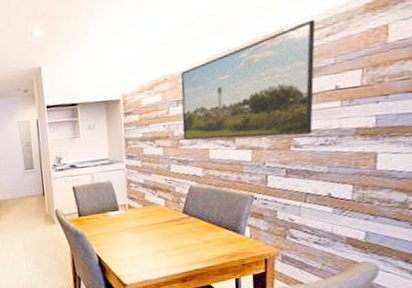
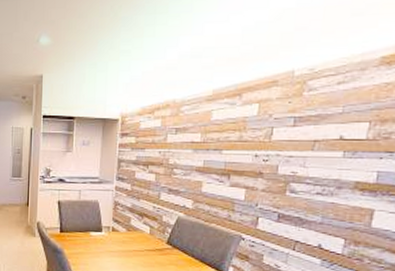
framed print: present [181,19,315,140] -> none [178,65,327,181]

